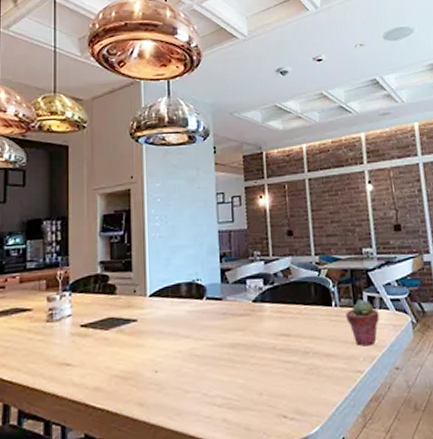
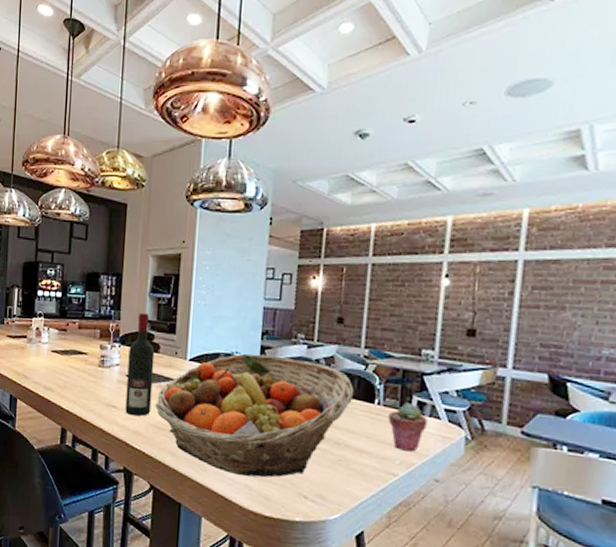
wine bottle: none [81,254,112,371] -> present [125,312,155,417]
fruit basket: none [116,276,313,411] -> present [155,353,355,478]

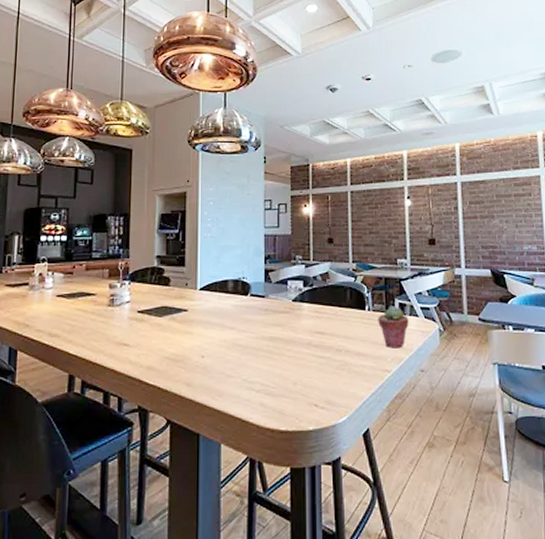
wine bottle: present [125,312,155,417] -> none [138,249,165,352]
fruit basket: present [155,353,355,478] -> none [168,277,348,394]

